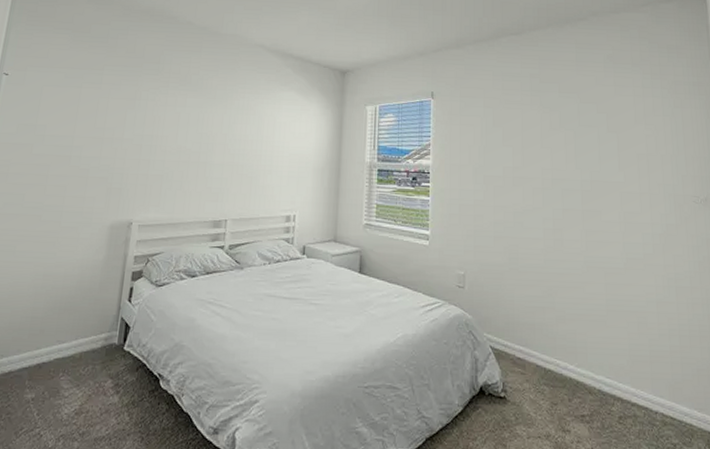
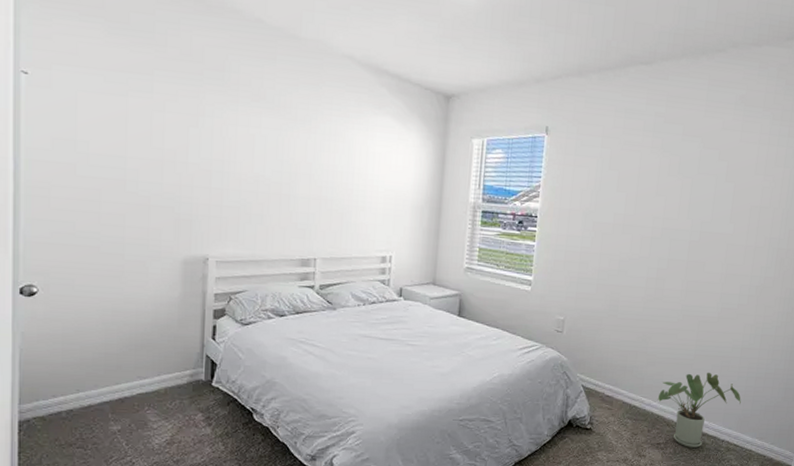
house plant: none [574,329,668,421] -> present [657,372,741,448]

